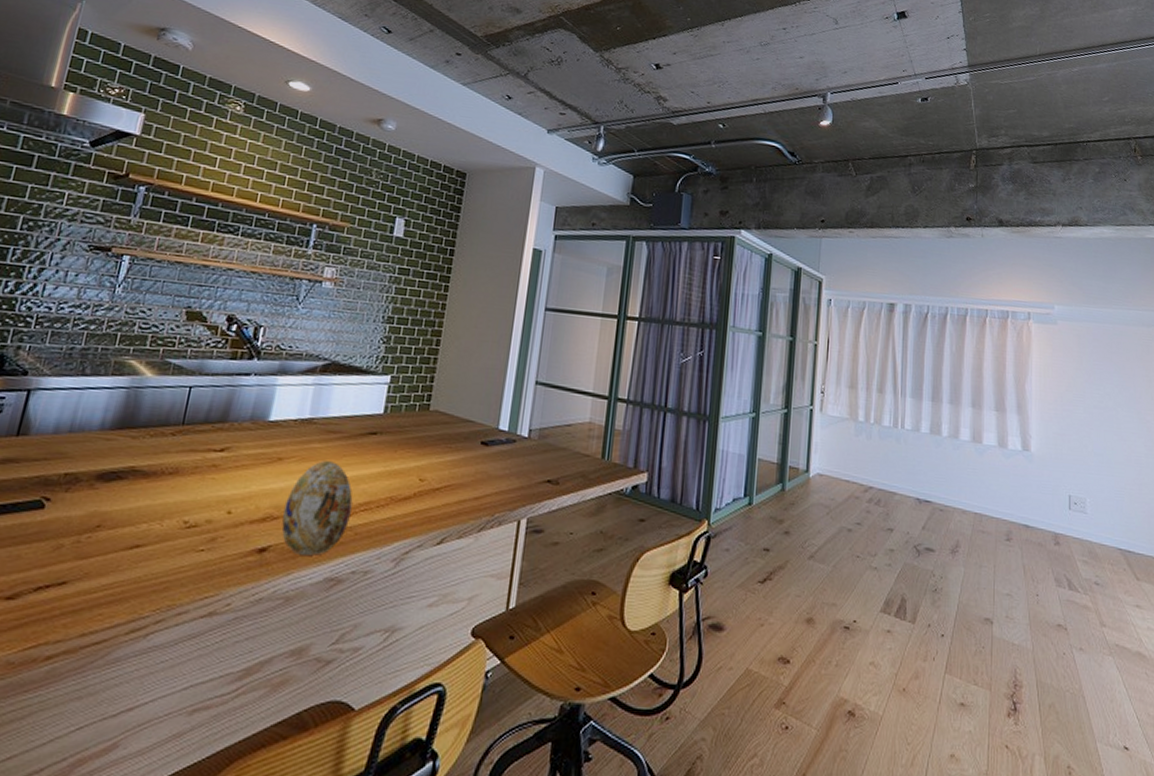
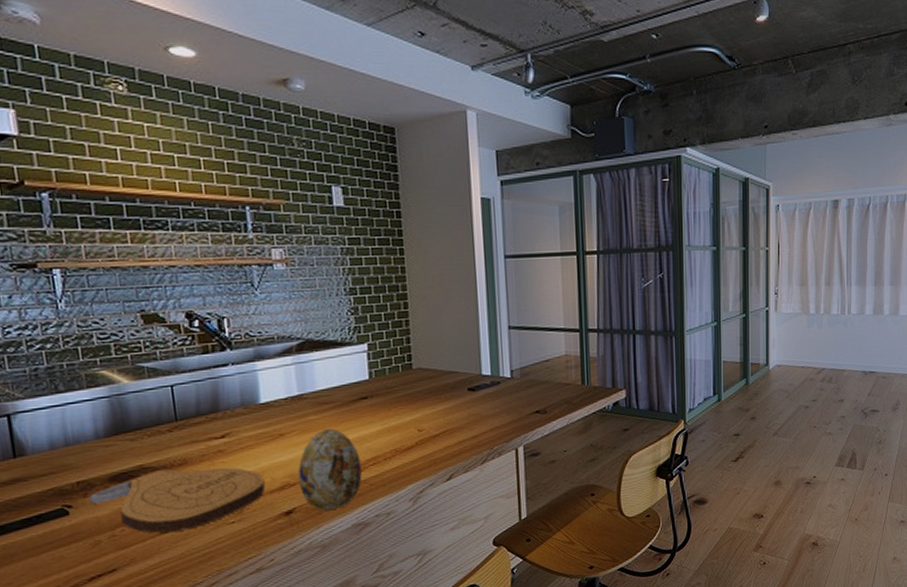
cutting board: none [69,474,249,550] -> present [89,467,266,533]

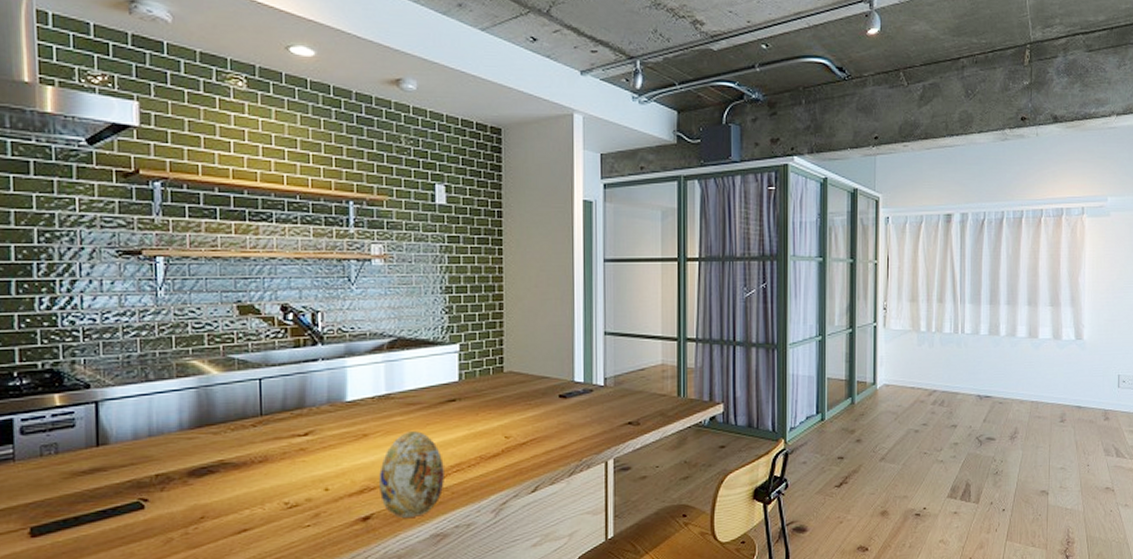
cutting board: present [89,467,266,533] -> none [166,465,345,533]

